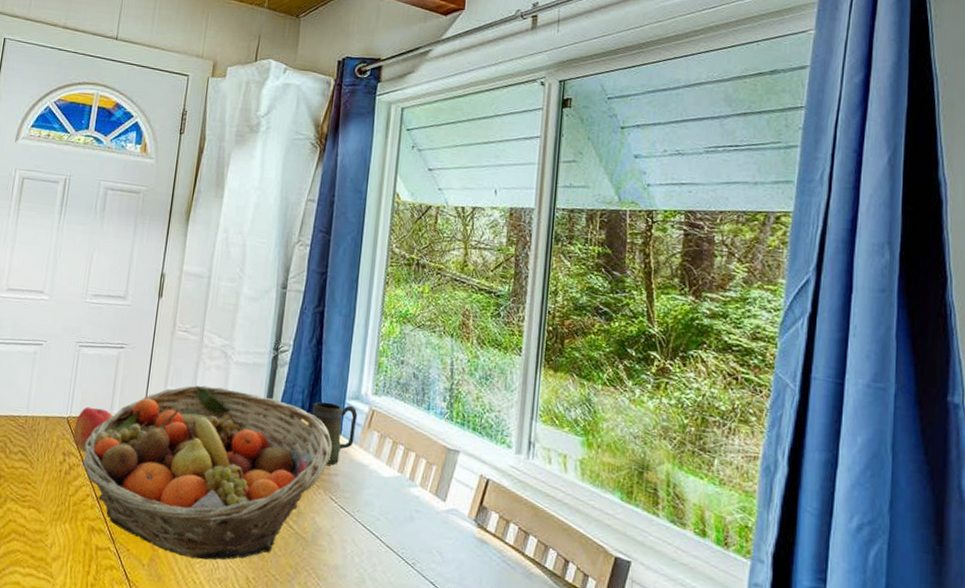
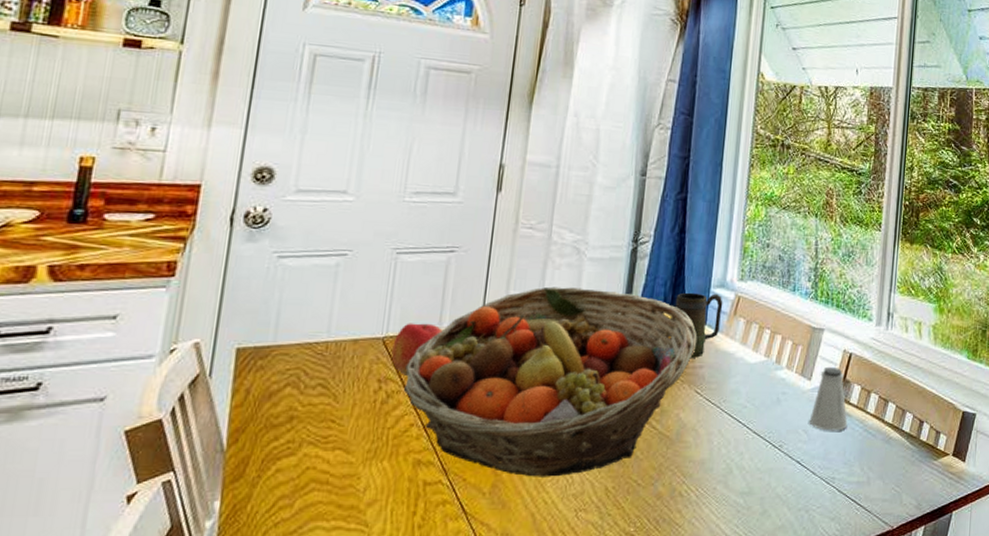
saltshaker: none [443,489,484,558] -> present [809,366,848,431]

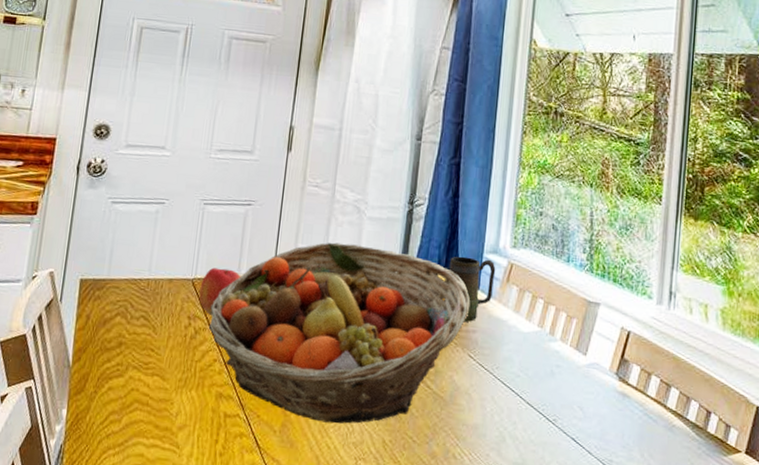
saltshaker: present [809,366,848,431] -> none [584,343,626,412]

